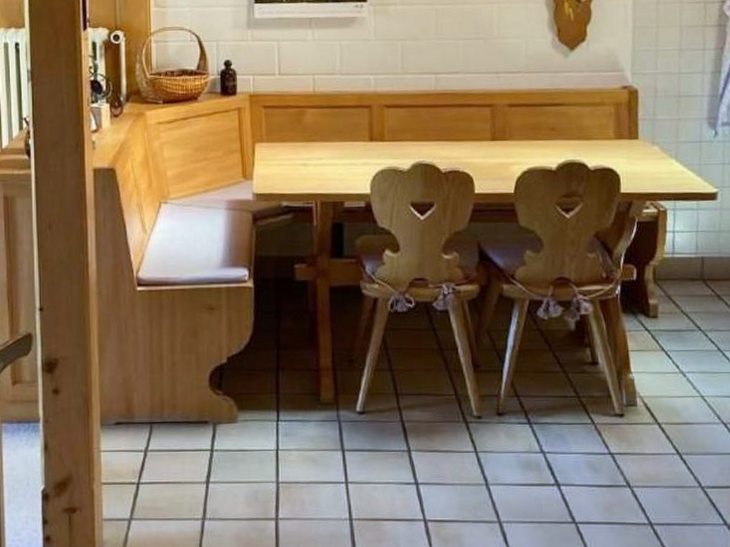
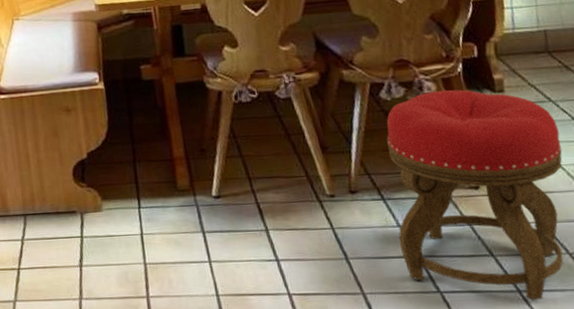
stool: none [539,312,706,535] -> present [386,89,563,301]

